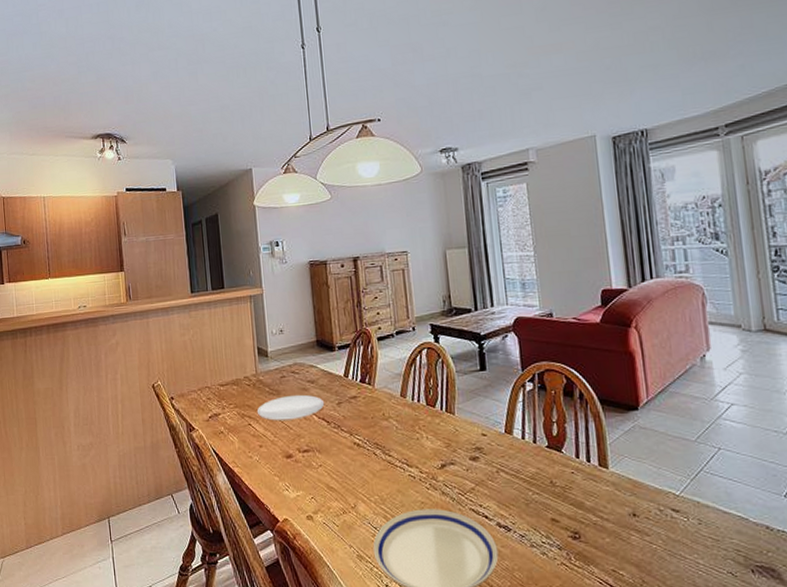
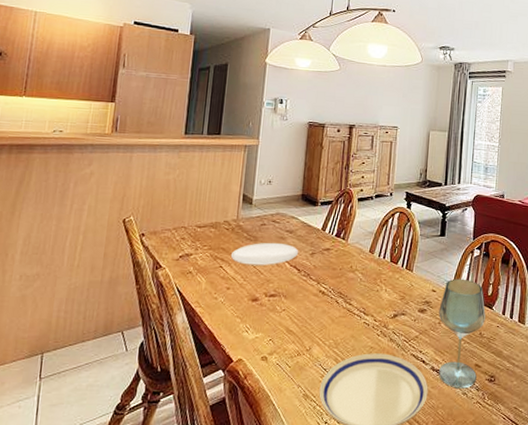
wine glass: none [493,418,556,548] -> present [438,278,486,389]

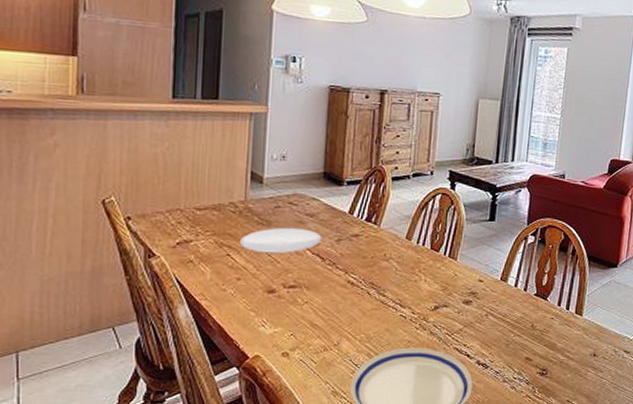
wine glass: present [438,278,486,389] -> none [485,267,540,382]

